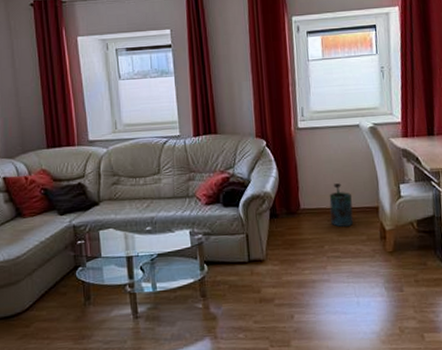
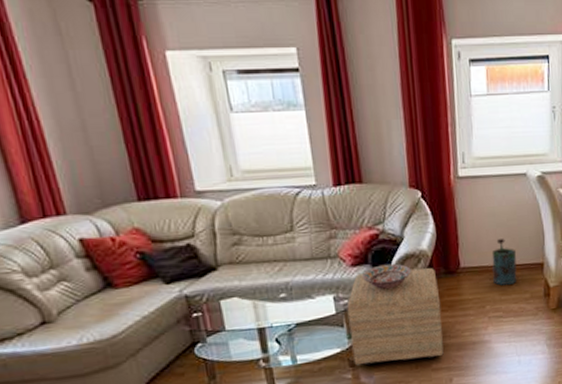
ottoman: none [200,208,285,297] -> present [347,267,444,366]
decorative bowl: none [214,203,257,227] -> present [361,263,411,290]

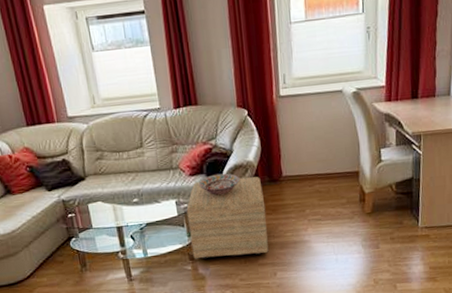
watering can: present [491,239,517,286] -> none [310,150,334,192]

